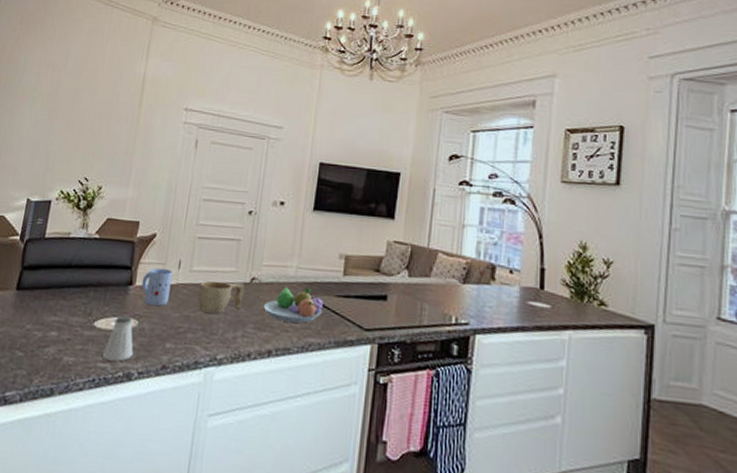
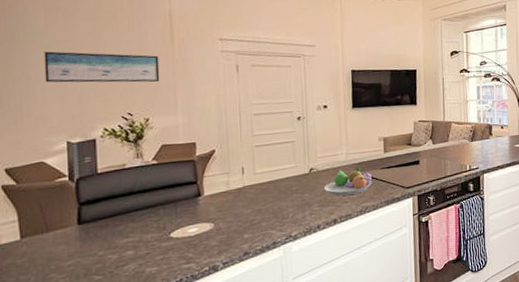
wall art: none [24,104,125,149] -> present [44,51,160,83]
saltshaker: present [103,315,134,362] -> none [185,221,215,261]
mug: present [141,268,173,307] -> none [209,177,239,209]
cup: present [197,280,245,314] -> none [264,175,306,204]

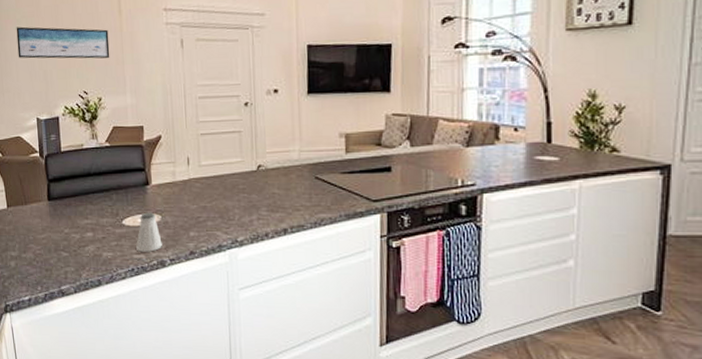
saltshaker: none [185,221,215,261] -> present [136,212,162,252]
fruit bowl: present [323,167,372,196] -> none [272,168,330,201]

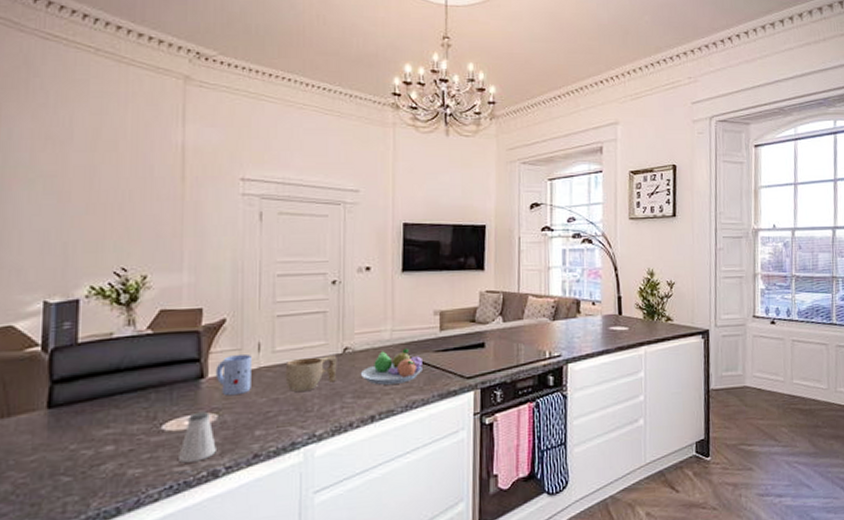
wall art: present [16,26,110,59] -> none [24,188,165,231]
mug: none [157,167,185,201] -> present [215,354,251,396]
cup: none [210,172,253,201] -> present [285,355,337,392]
fruit bowl: none [272,168,330,201] -> present [360,348,422,385]

